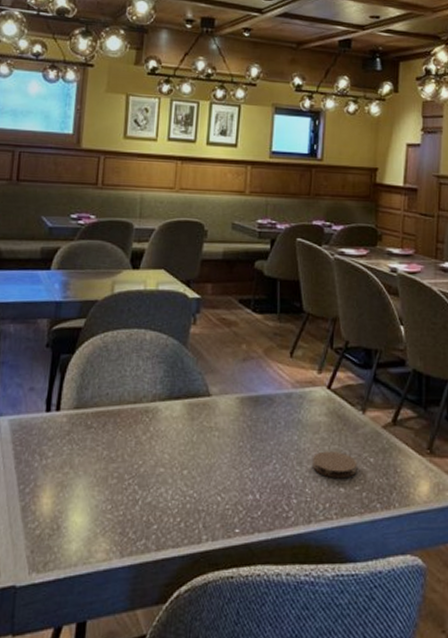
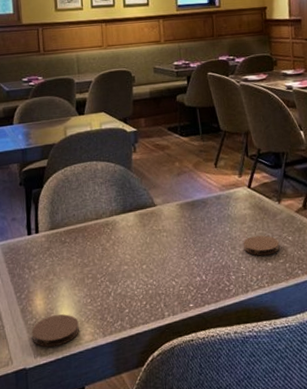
coaster: none [29,520,92,563] -> present [31,314,79,348]

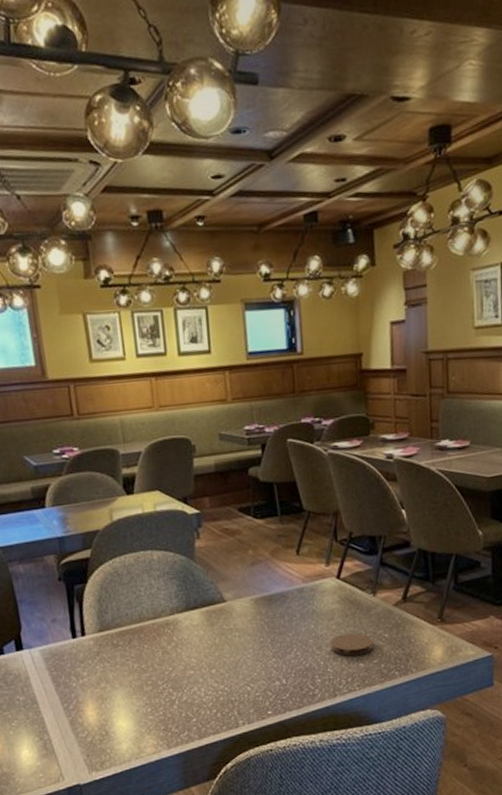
coaster: present [31,314,79,348] -> none [83,725,140,762]

